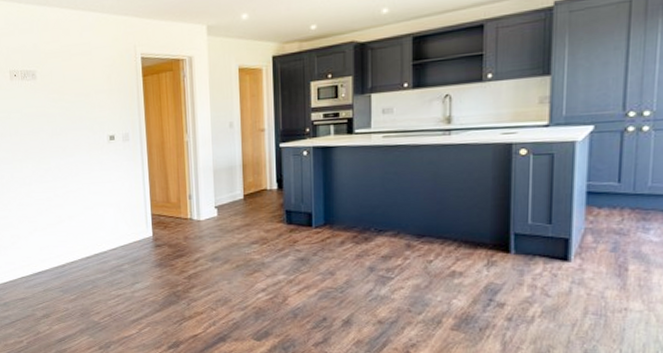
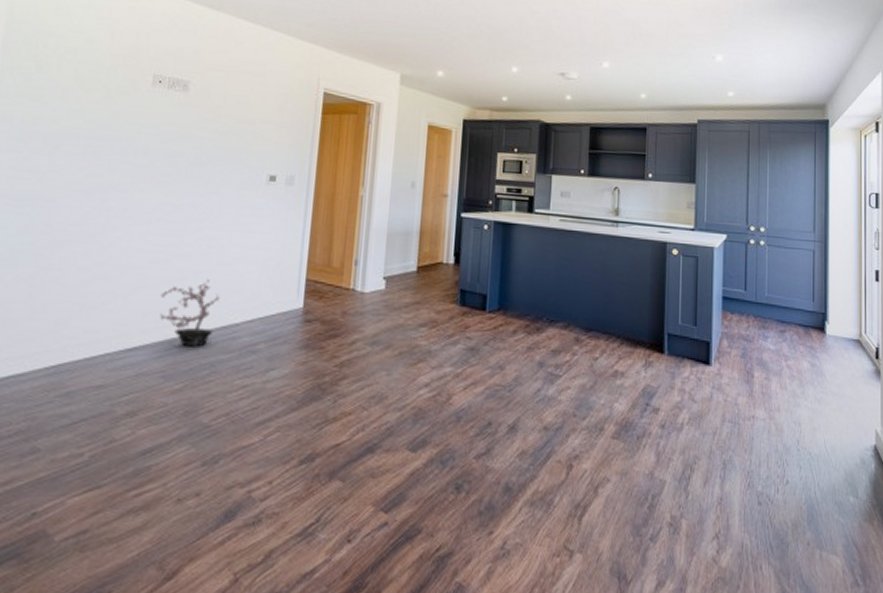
potted plant: none [49,221,90,270] -> present [160,280,220,347]

